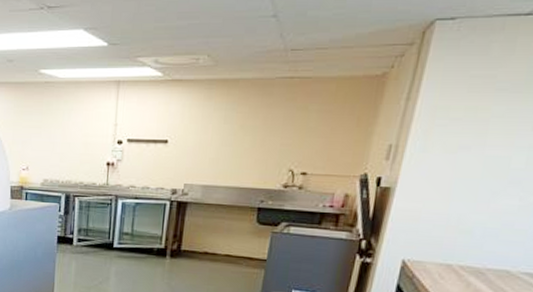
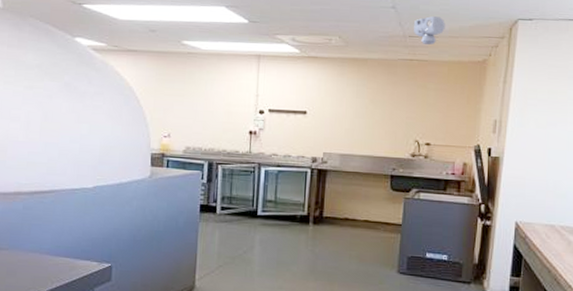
security camera: none [297,23,338,58] -> present [414,16,445,45]

